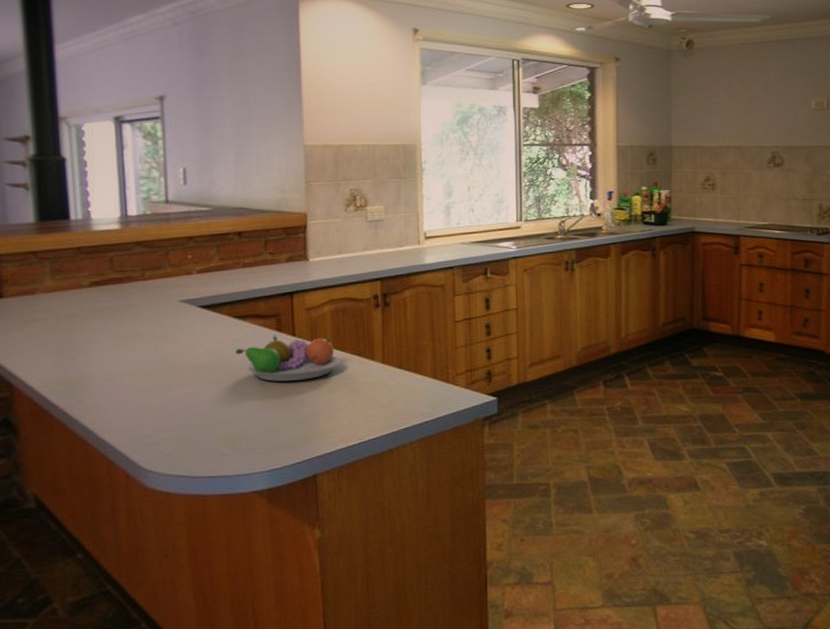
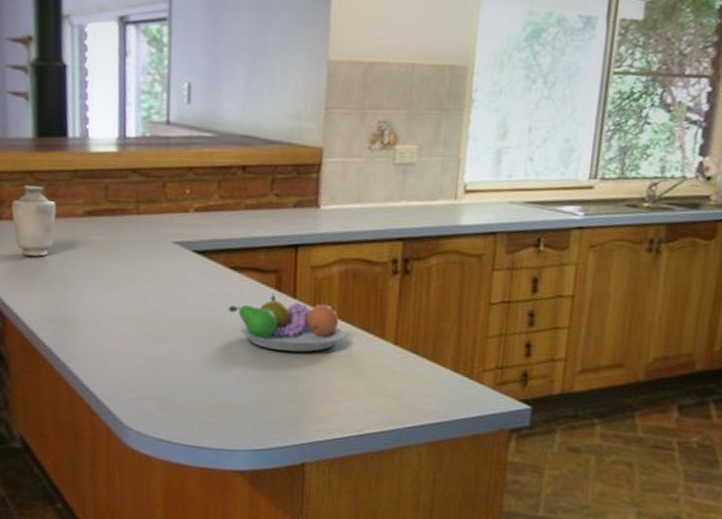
vase: none [15,264,62,327] -> present [11,184,57,257]

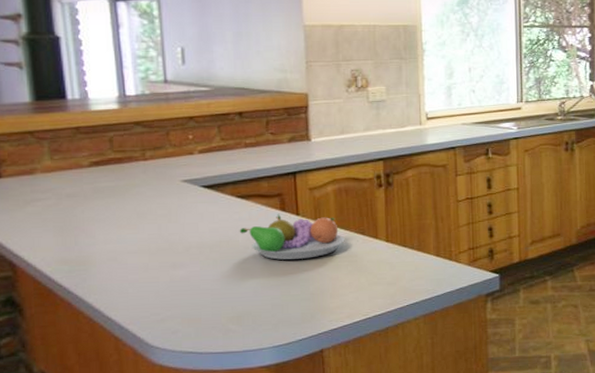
vase: present [11,184,57,257] -> none [13,143,62,207]

